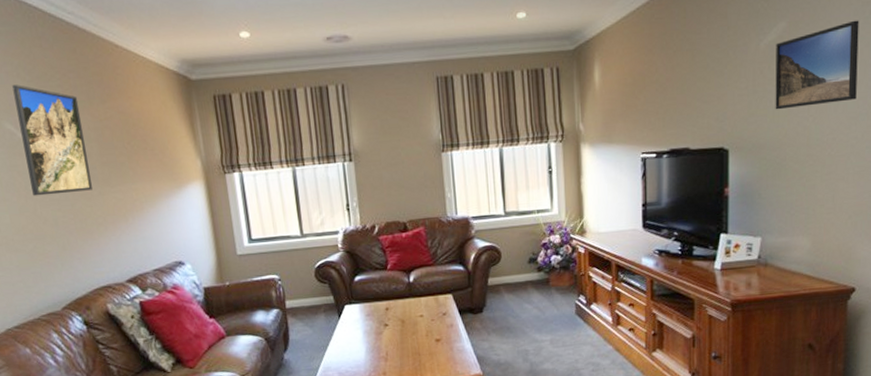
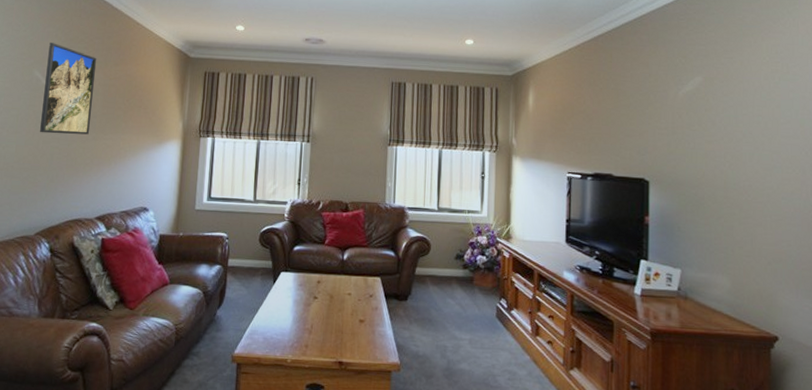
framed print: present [775,20,859,110] -> none [693,83,770,153]

